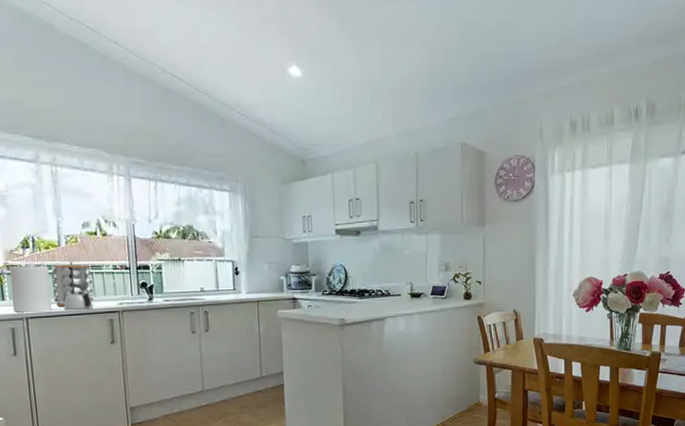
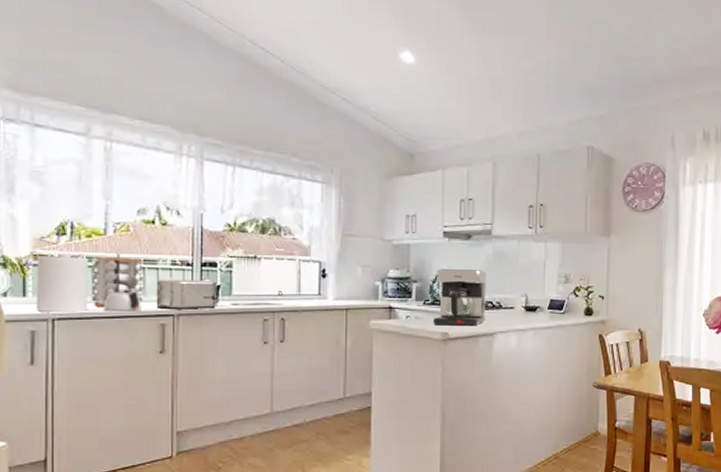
toaster: none [102,280,152,308] -> present [156,279,218,311]
coffee maker: none [331,262,376,313] -> present [433,268,486,326]

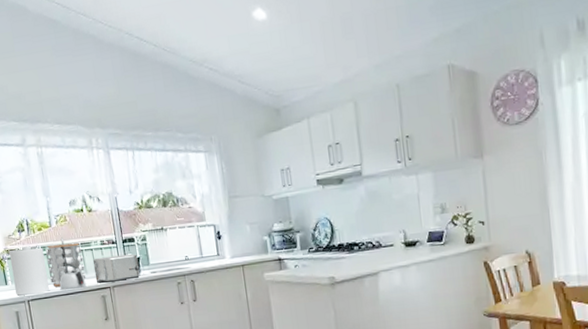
coffee maker: present [433,268,486,326] -> none [316,212,368,271]

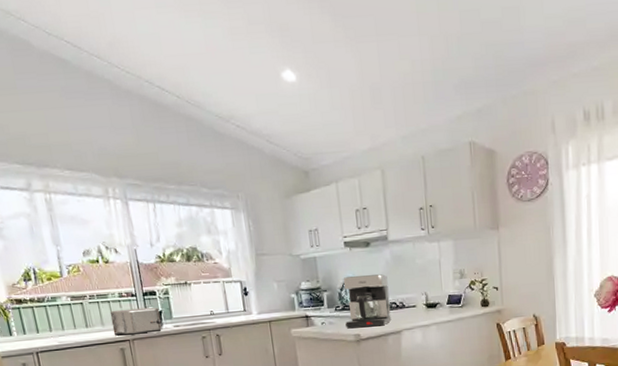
paper towel holder: present [9,246,49,296] -> none [13,296,61,347]
spice rack: present [45,237,86,287] -> none [56,288,103,339]
kettle: present [59,263,87,291] -> none [72,315,103,343]
coffee maker: none [316,212,368,271] -> present [343,274,392,329]

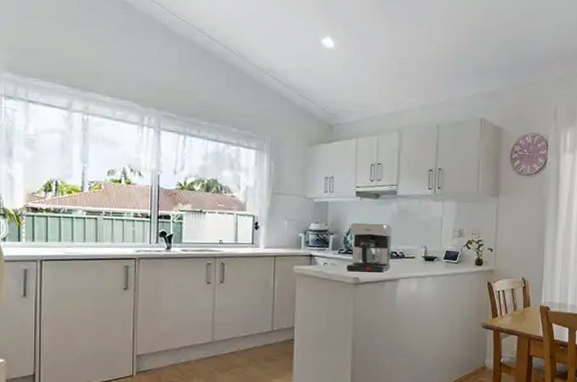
toaster: present [110,307,162,337] -> none [121,228,171,255]

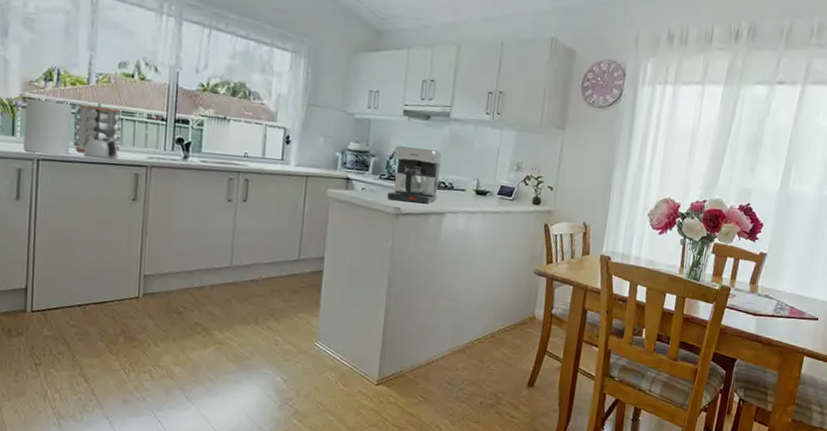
paper towel holder: none [29,206,69,255] -> present [24,98,72,156]
spice rack: none [70,203,112,251] -> present [72,99,122,152]
kettle: none [80,230,110,256] -> present [83,129,118,160]

